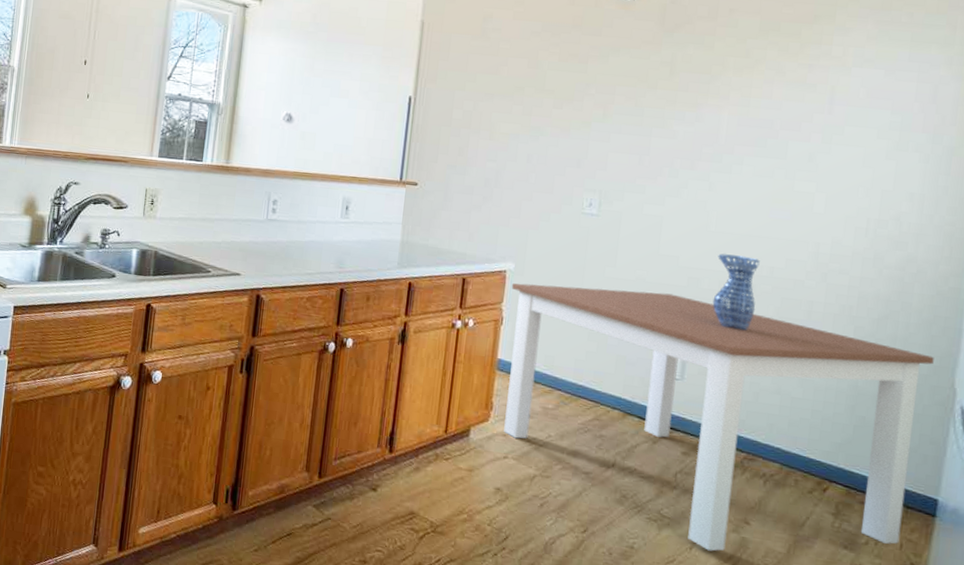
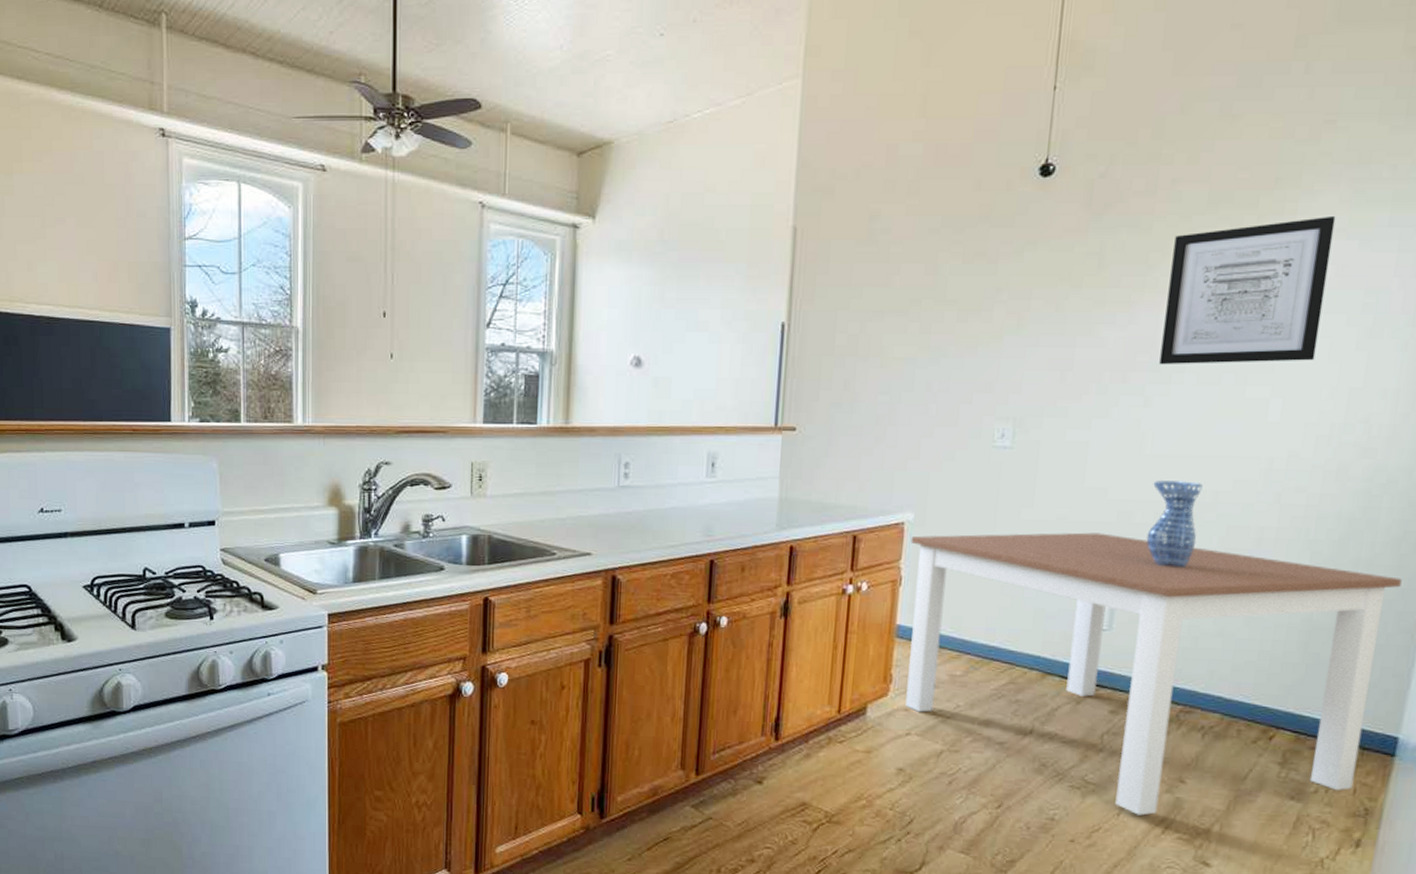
wall art: none [722,48,865,165] -> present [1159,215,1336,365]

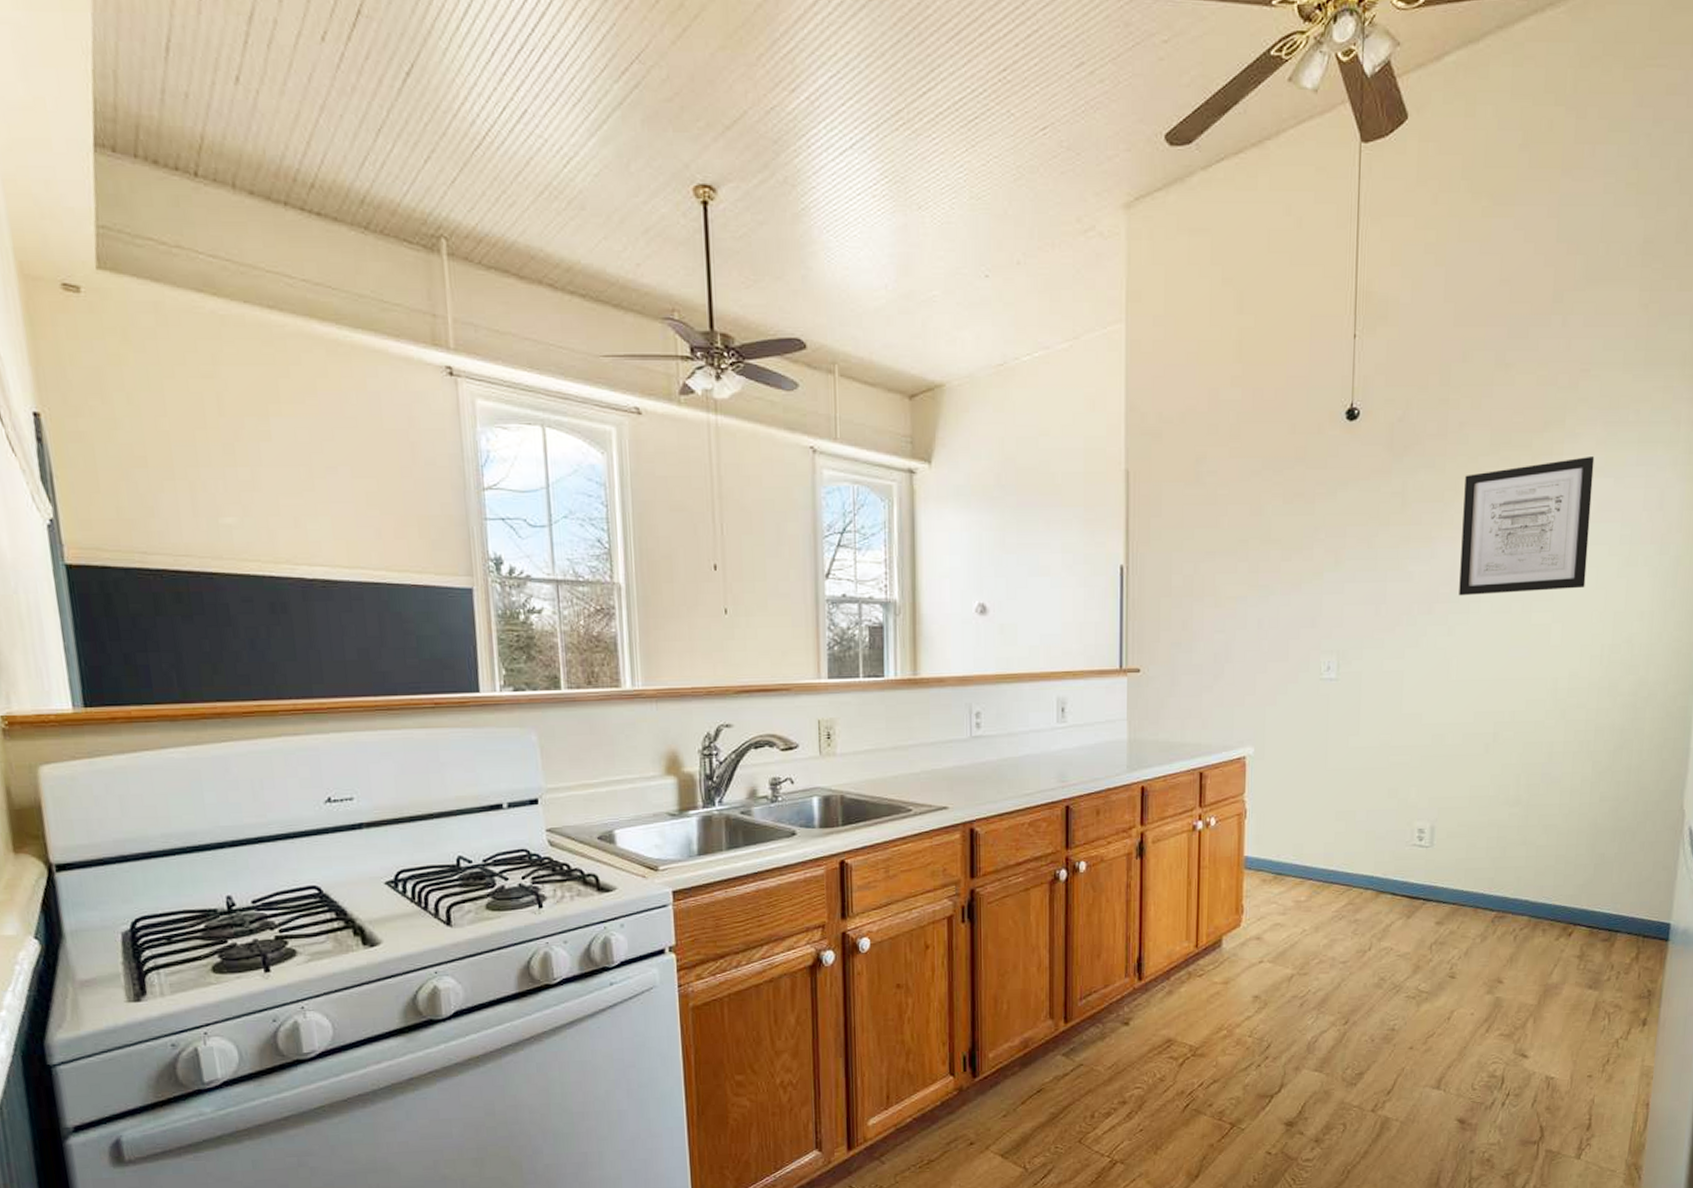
dining table: present [905,532,1402,816] -> none [1252,755,1665,1017]
vase: present [1146,480,1203,568] -> none [1457,703,1501,784]

